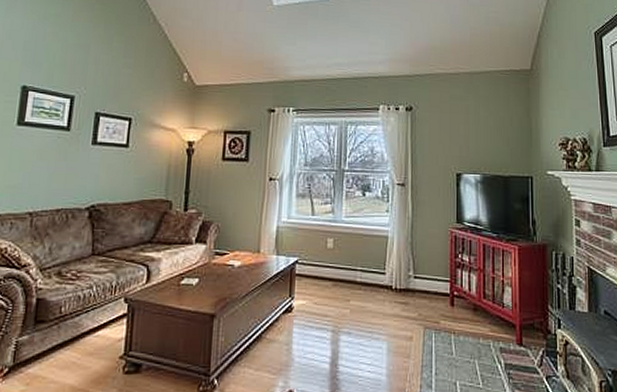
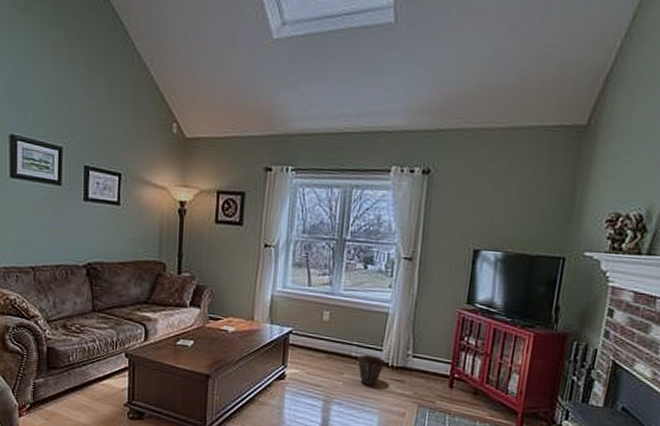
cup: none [363,279,389,311] -> present [358,354,385,386]

